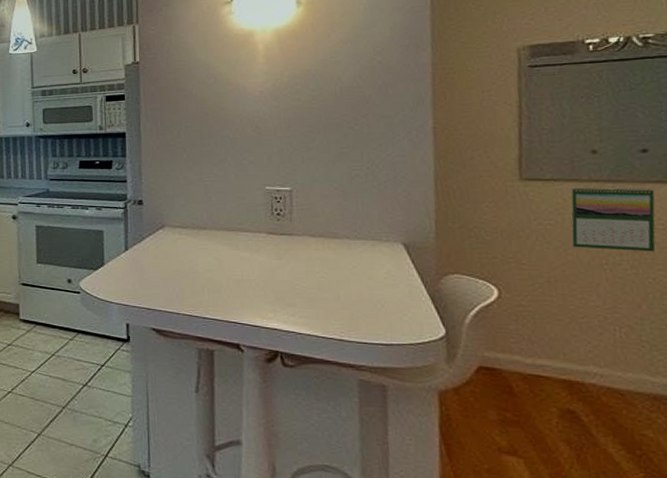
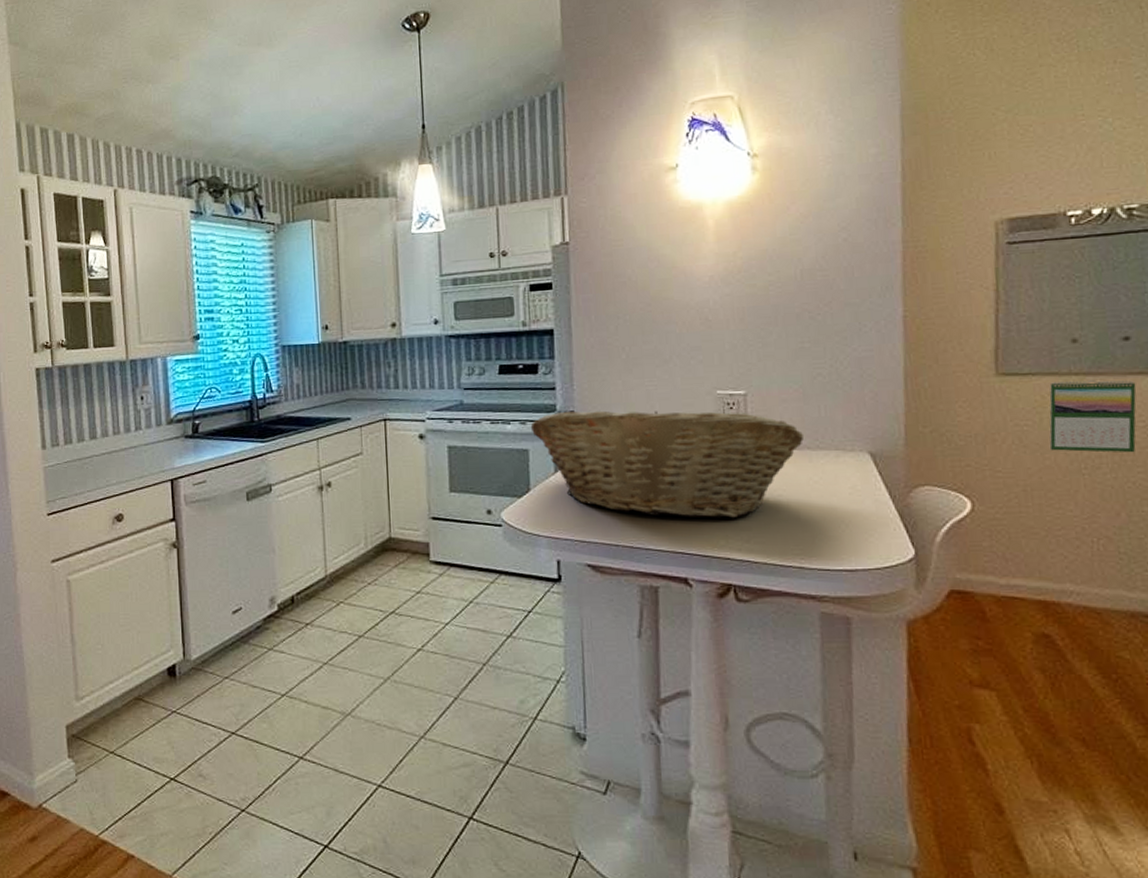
fruit basket: none [105,200,343,294] -> present [530,410,803,518]

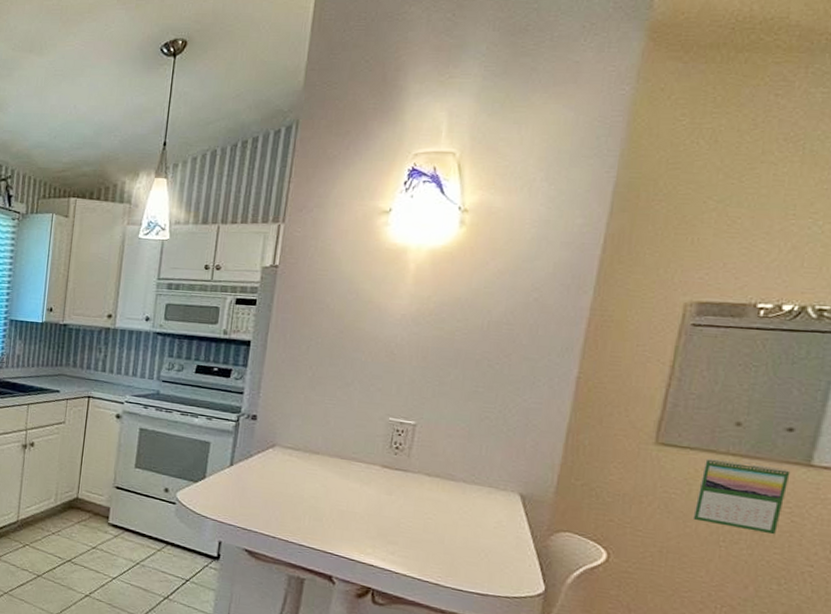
fruit basket: present [530,410,803,518] -> none [215,414,461,532]

